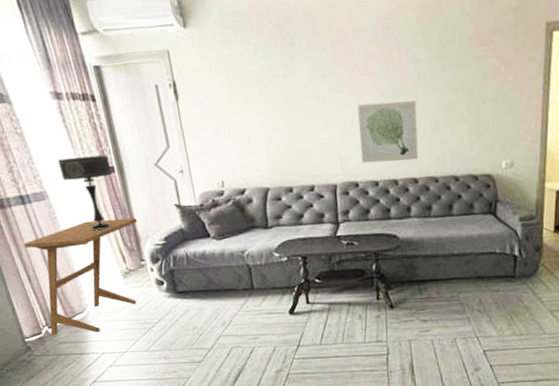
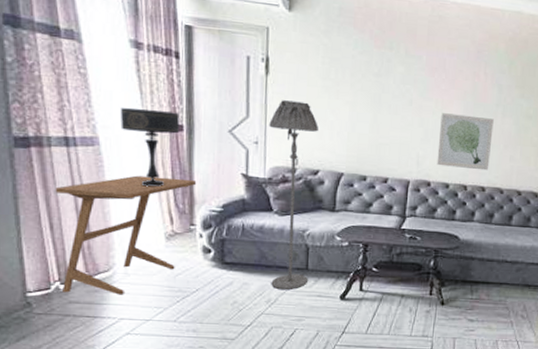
floor lamp: none [189,121,256,312] -> present [269,100,318,290]

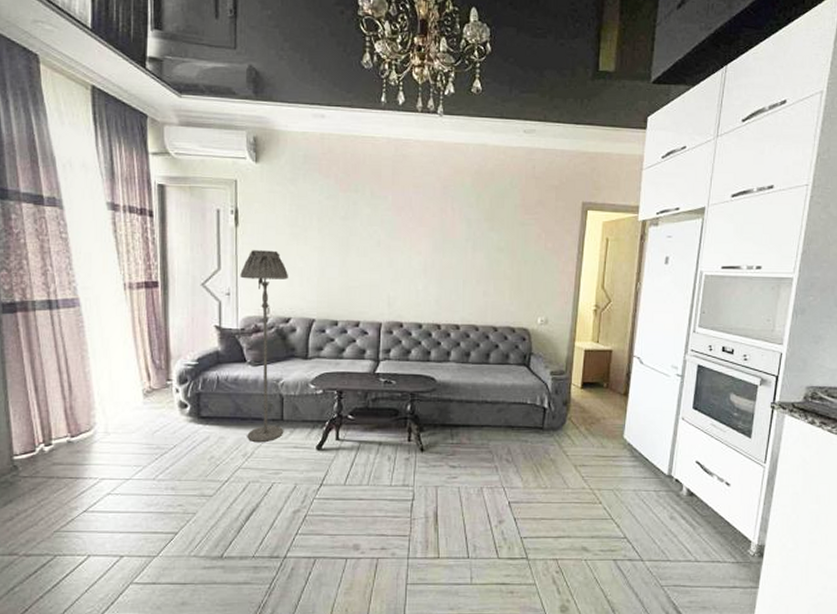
side table: present [55,175,197,295] -> none [39,334,172,455]
table lamp: present [120,108,180,187] -> none [98,268,155,345]
wall art: present [437,113,494,171] -> none [408,252,464,308]

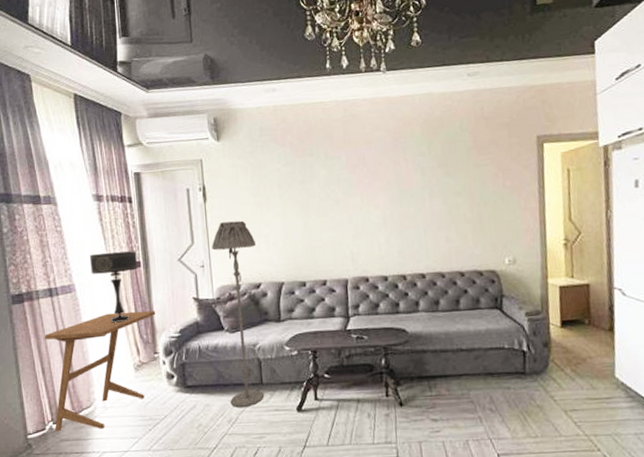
side table: none [39,334,172,455] -> present [44,310,156,432]
table lamp: none [98,268,155,345] -> present [89,251,138,323]

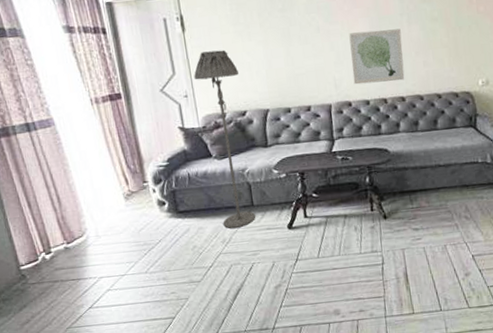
side table: present [44,310,156,432] -> none [26,141,142,262]
table lamp: present [89,251,138,323] -> none [65,83,119,155]
wall art: none [368,202,426,260] -> present [349,28,405,85]

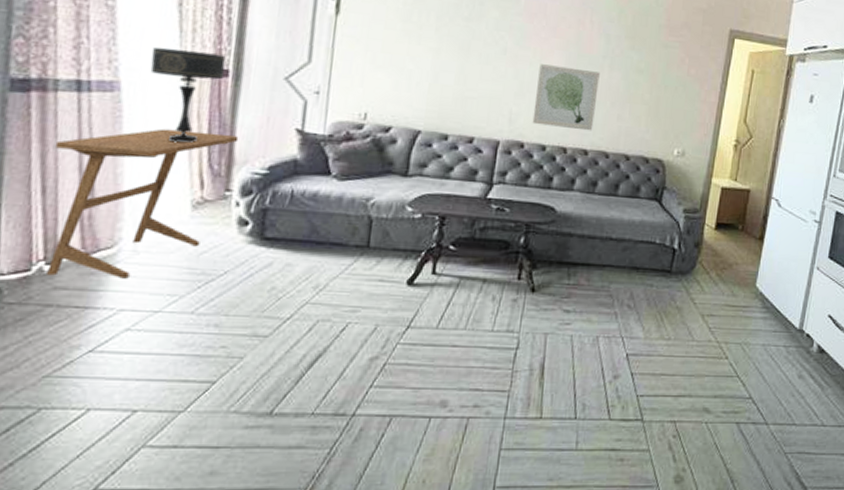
side table: none [26,141,142,262] -> present [47,128,239,279]
table lamp: none [65,83,119,155] -> present [150,47,226,144]
floor lamp: present [194,50,255,229] -> none [321,44,394,273]

